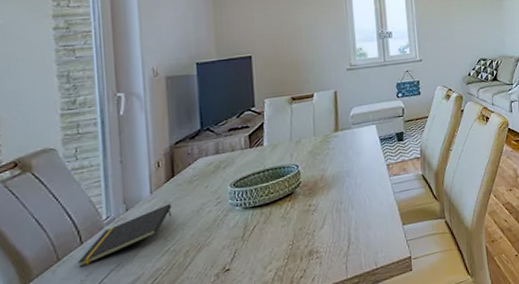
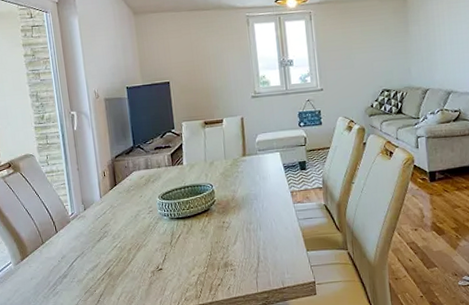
notepad: present [78,203,172,268] -> none [55,208,117,251]

